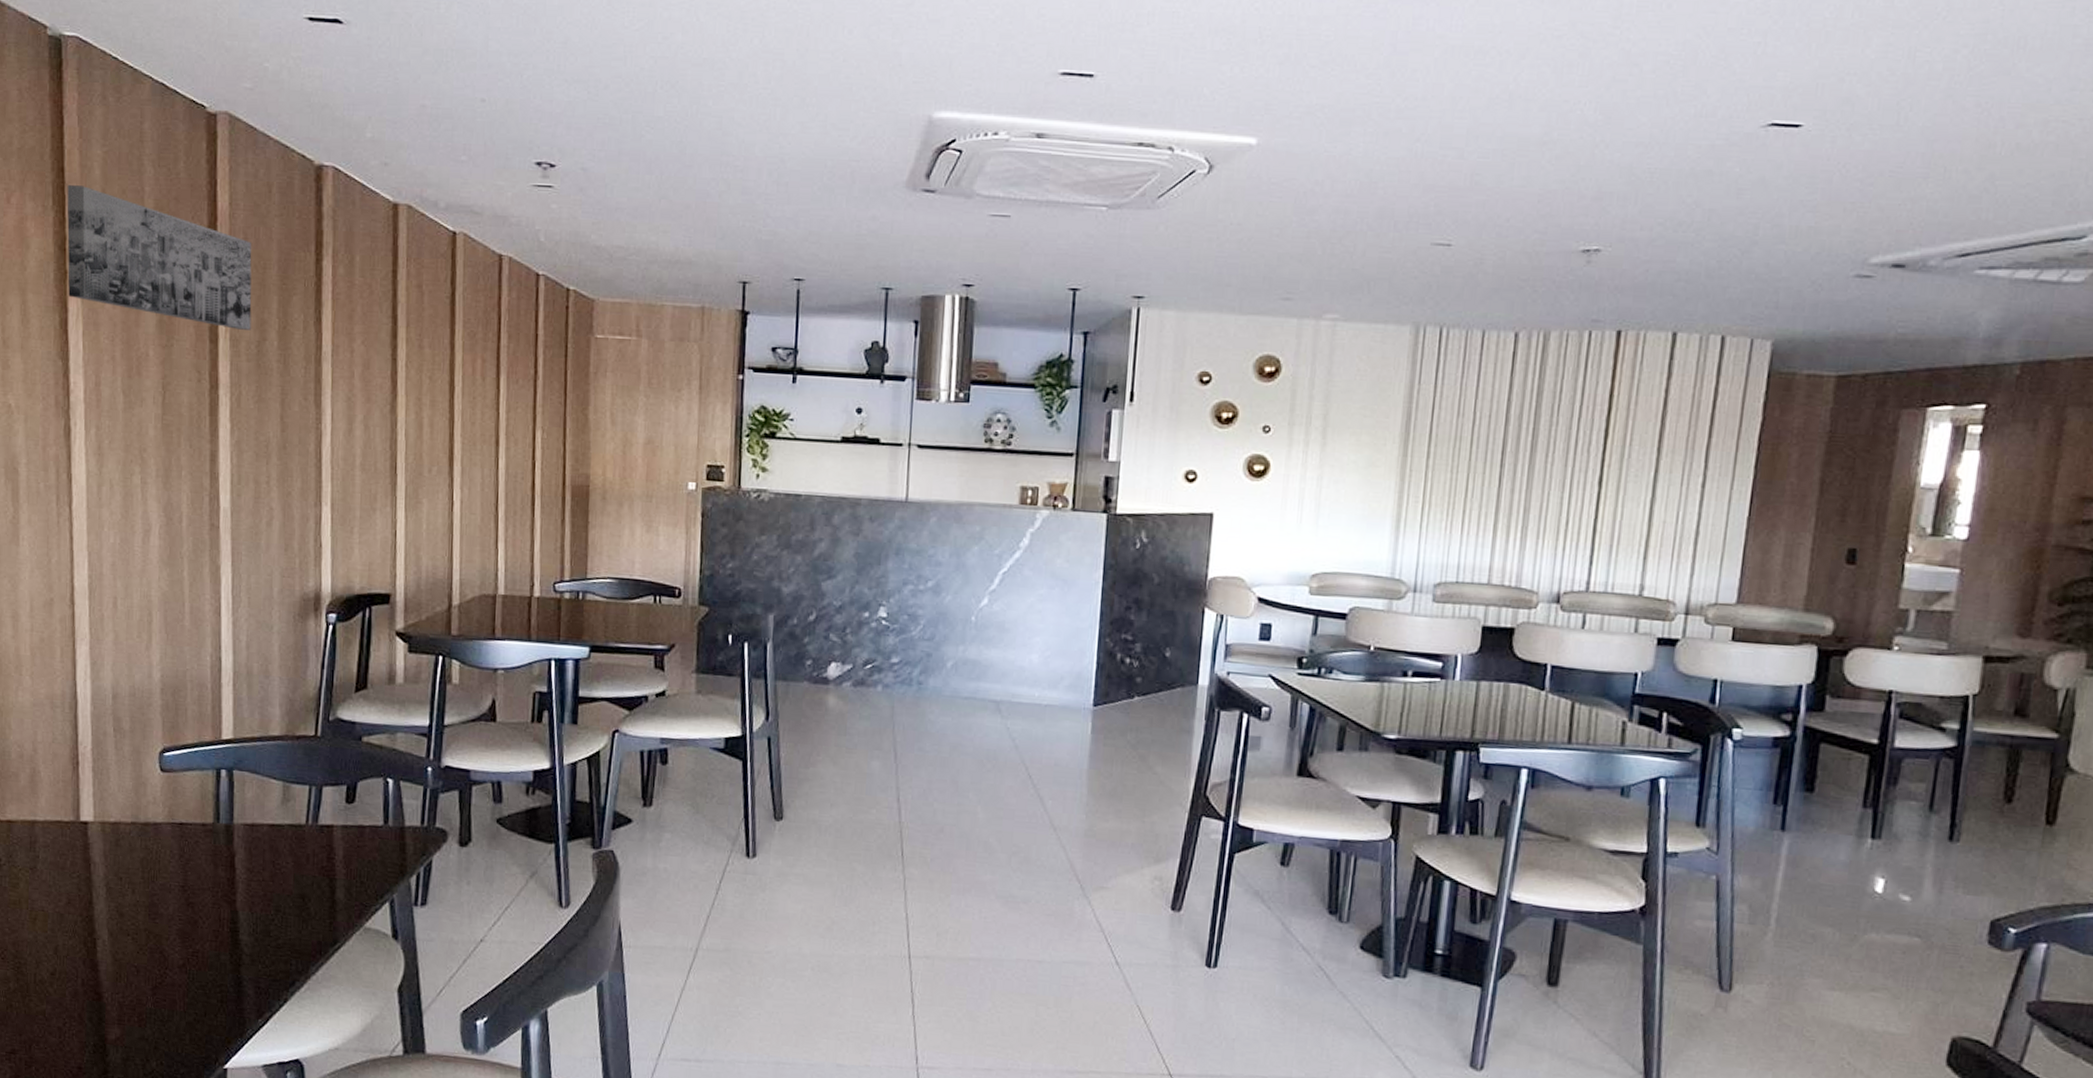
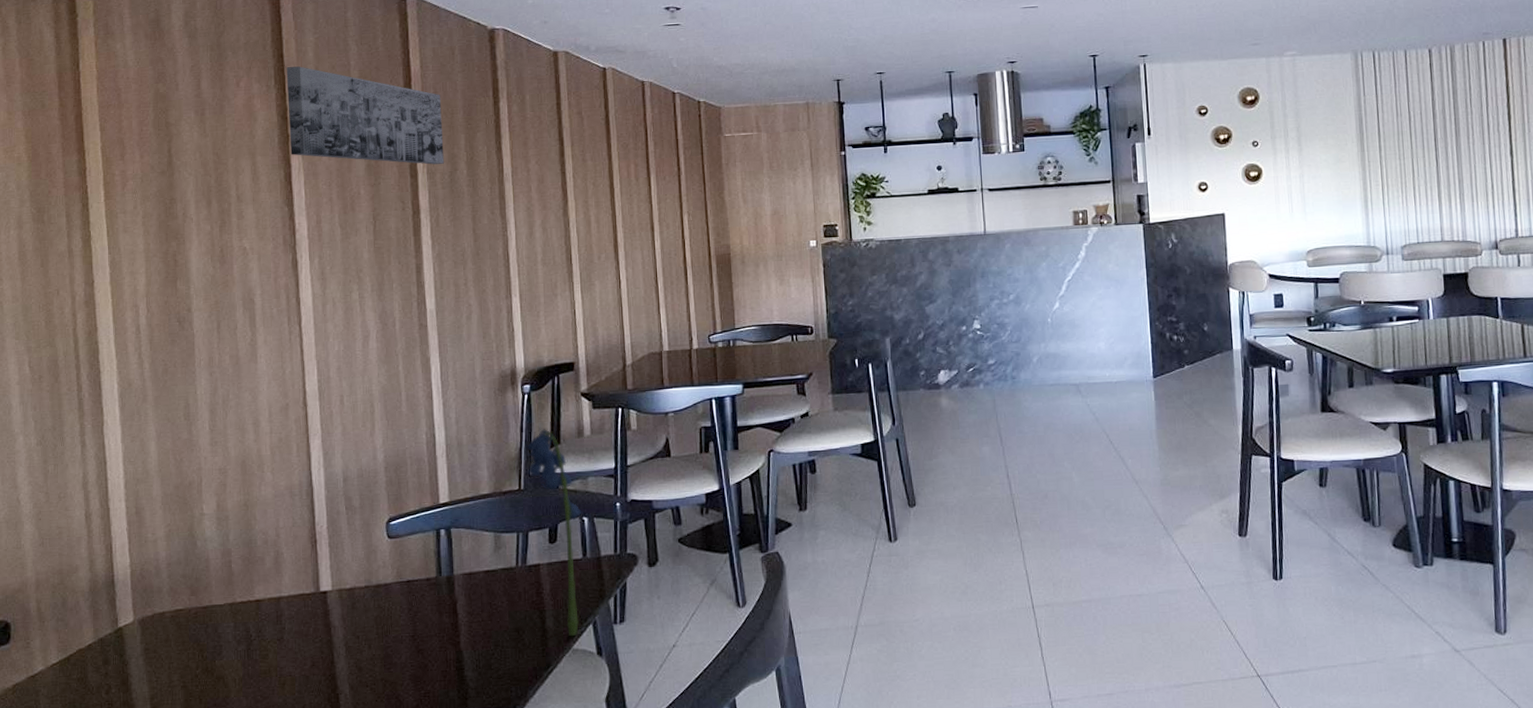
flower: none [324,668,389,913] -> present [525,429,584,637]

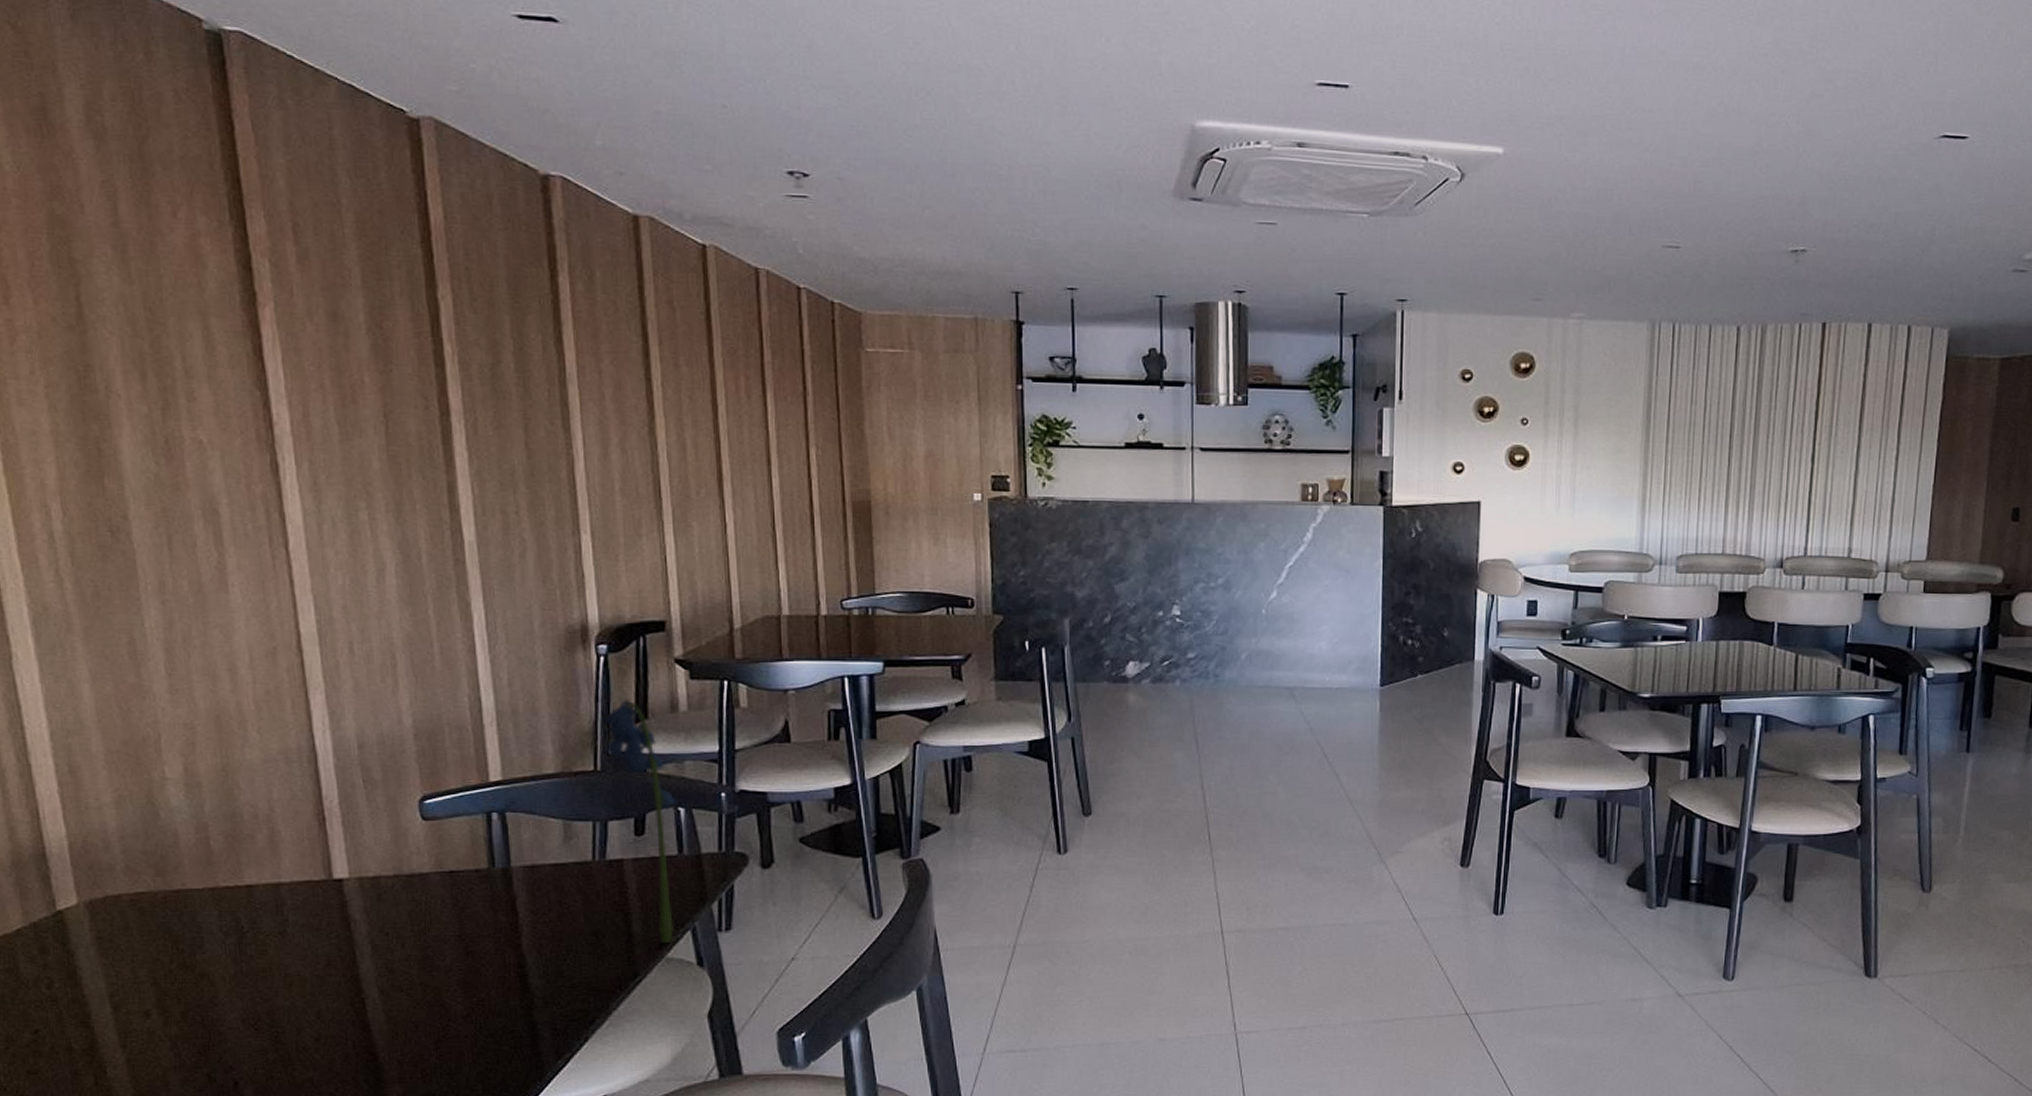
wall art: present [286,66,444,165] -> none [246,197,482,352]

